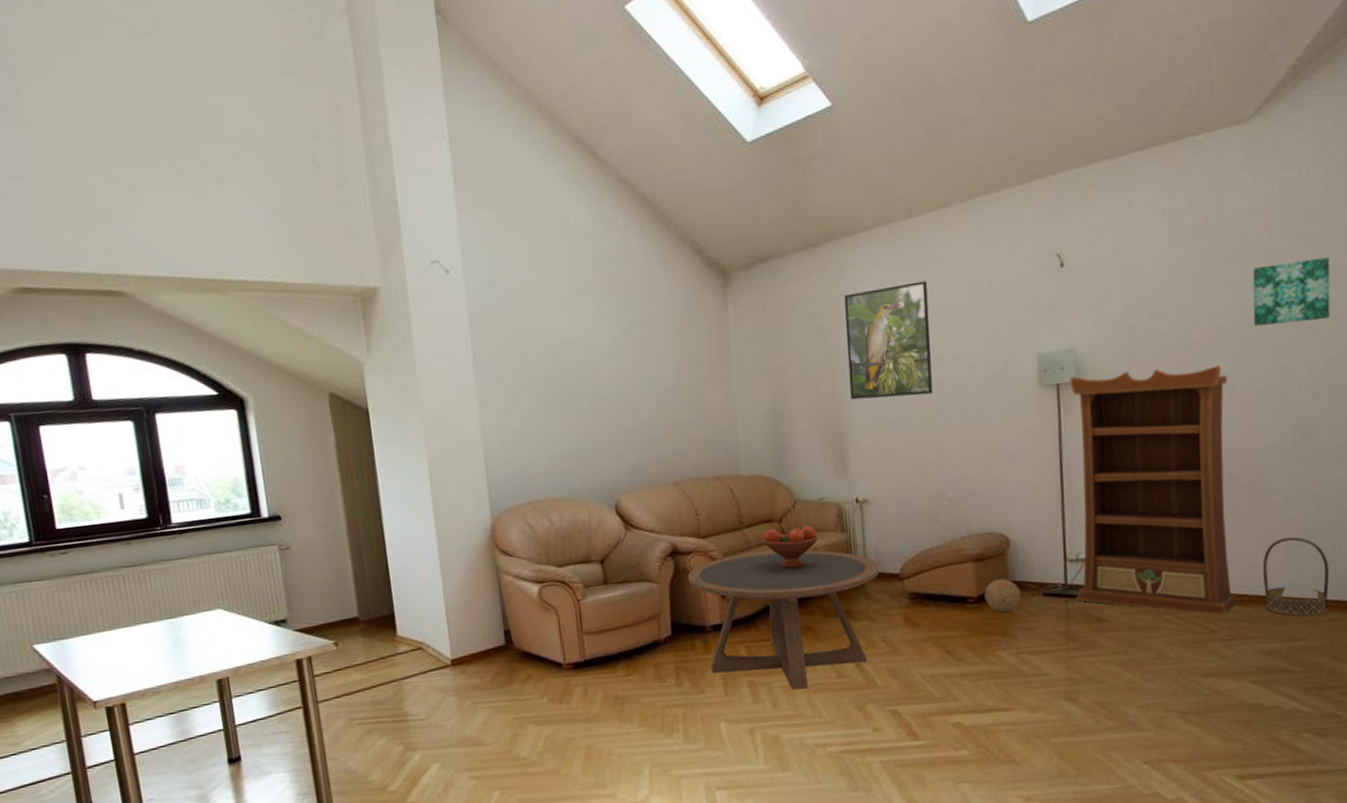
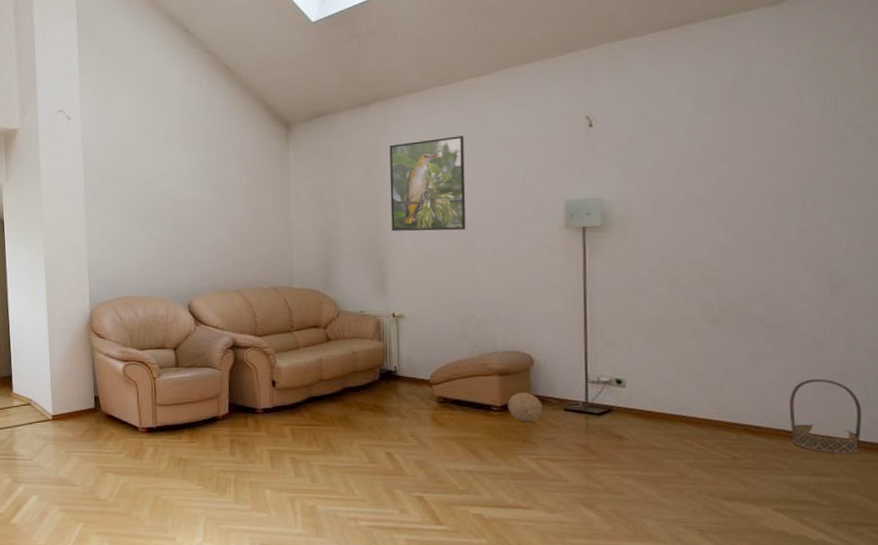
coffee table: present [687,550,879,691] -> none [244,352,411,470]
fruit bowl: present [762,525,819,569] -> none [309,333,359,368]
bookcase: present [1070,365,1240,614] -> none [595,218,765,443]
wall art: present [1253,257,1330,326] -> none [782,124,866,184]

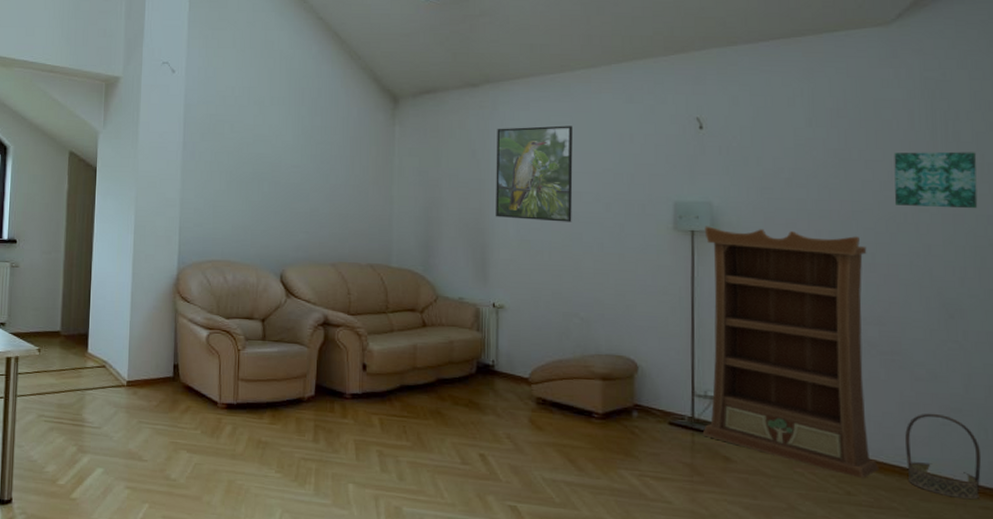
decorative ball: present [507,392,544,423] -> none [610,400,647,434]
bookcase: none [595,218,765,443] -> present [702,226,880,478]
wall art: none [782,124,866,184] -> present [894,151,978,209]

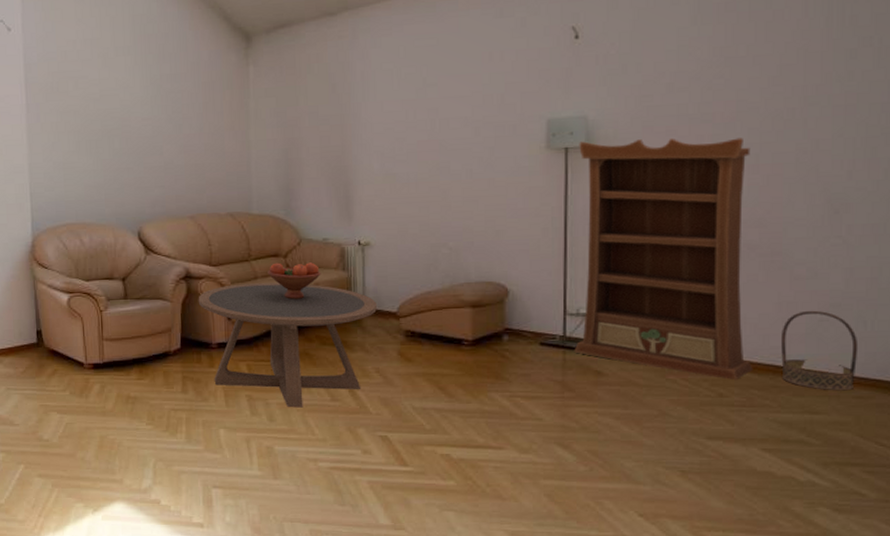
coffee table: none [334,335,509,469] -> present [198,282,377,408]
fruit bowl: none [404,317,456,356] -> present [267,262,321,300]
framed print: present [496,125,573,222] -> none [357,48,440,153]
wall art: present [894,151,978,209] -> none [782,36,875,101]

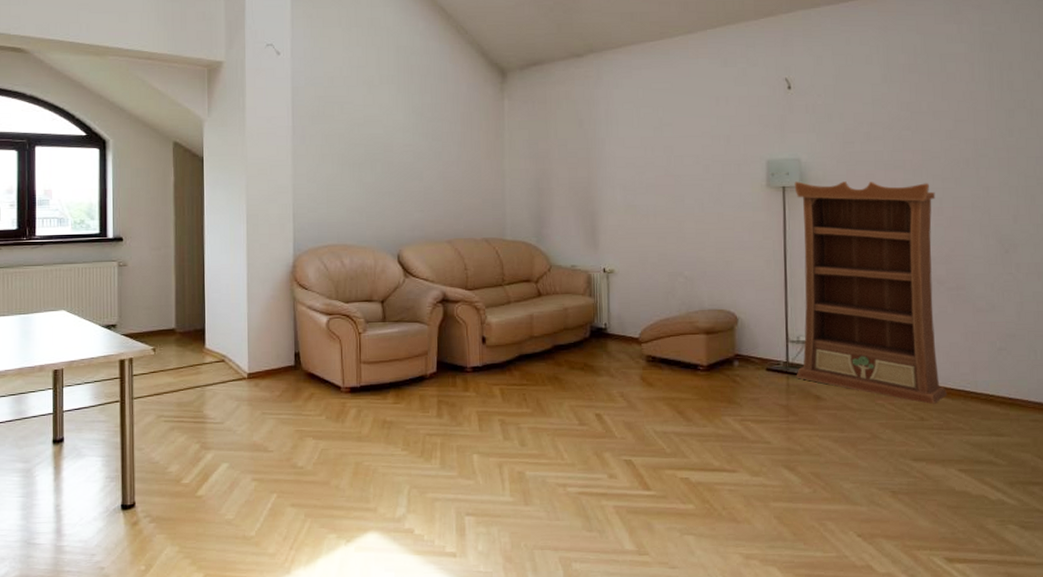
coffee table: present [198,282,377,408] -> none [454,307,621,432]
fruit bowl: present [267,262,321,300] -> none [520,288,570,324]
basket: present [781,310,859,391] -> none [969,340,1032,415]

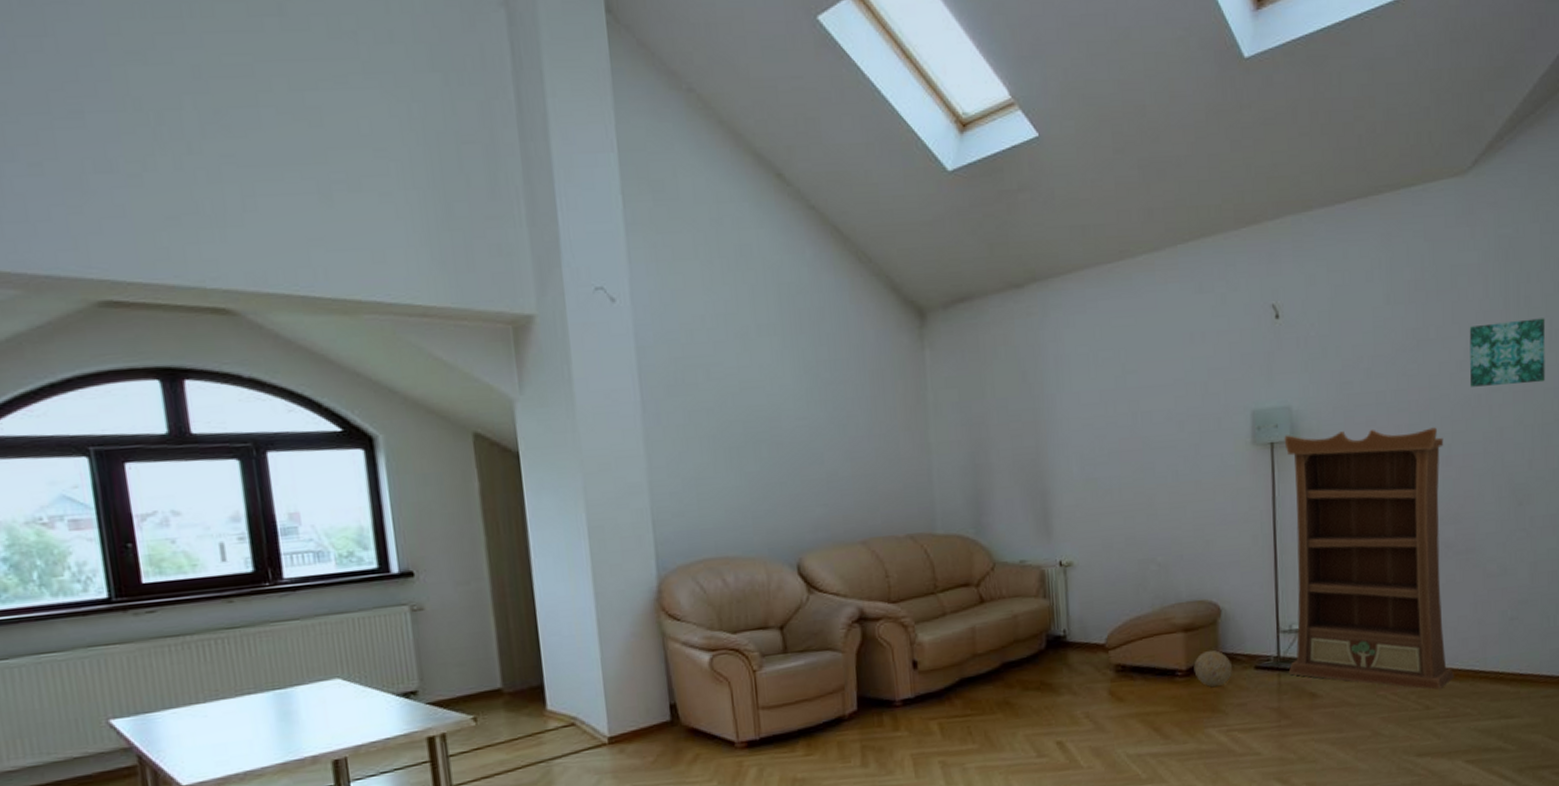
decorative ball: none [713,351,747,383] -> present [1194,650,1233,687]
wall art: none [957,99,1028,152] -> present [1469,318,1546,387]

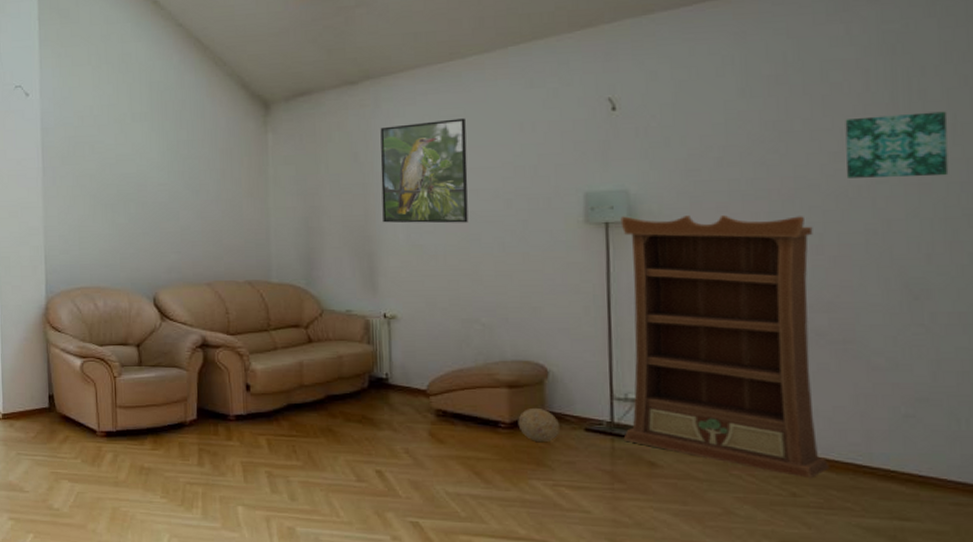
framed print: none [1049,328,1142,455] -> present [380,118,468,224]

